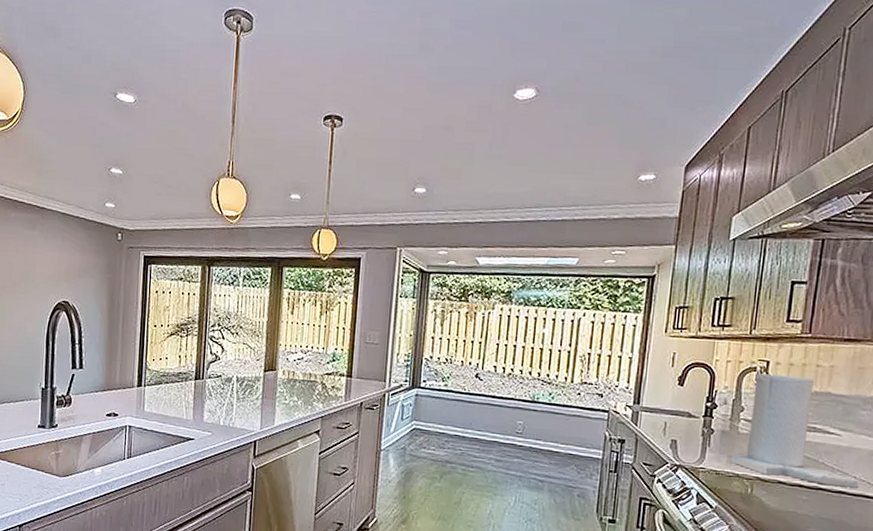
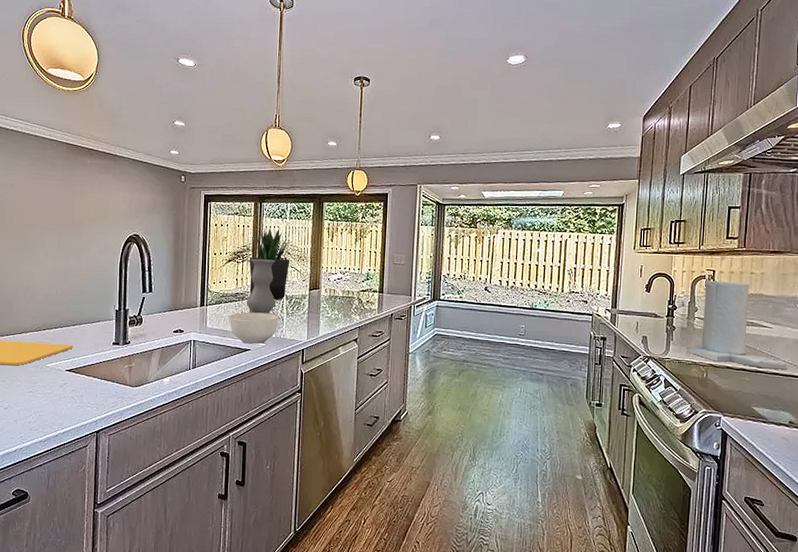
bowl: none [170,395,229,433] -> present [229,312,280,344]
vase: none [190,332,225,398] -> present [247,258,276,314]
planter: none [194,290,243,381] -> present [249,222,290,299]

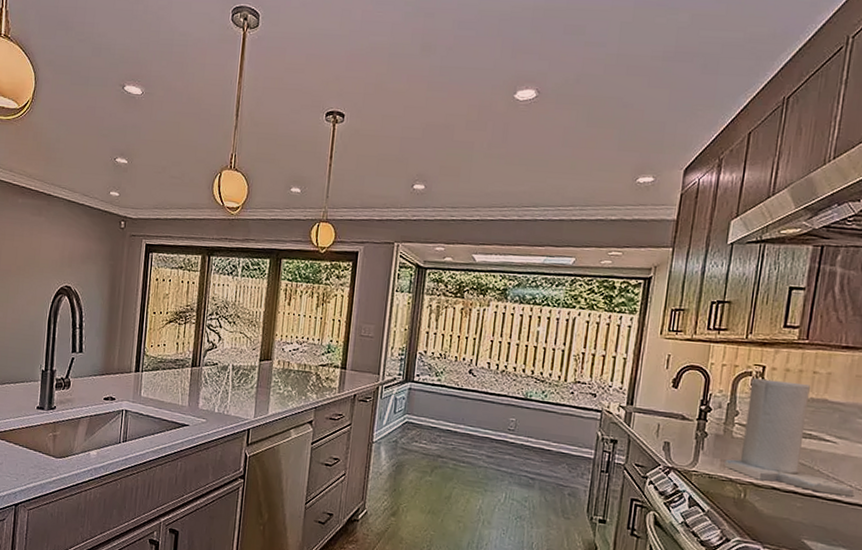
bowl: present [229,312,280,344] -> none [166,381,225,420]
vase: present [247,258,276,314] -> none [187,320,222,386]
planter: present [249,222,290,299] -> none [192,279,241,370]

